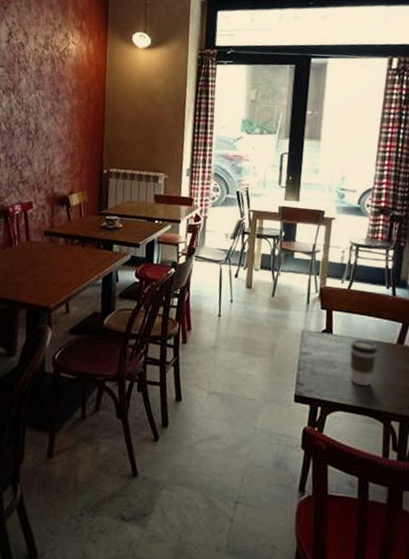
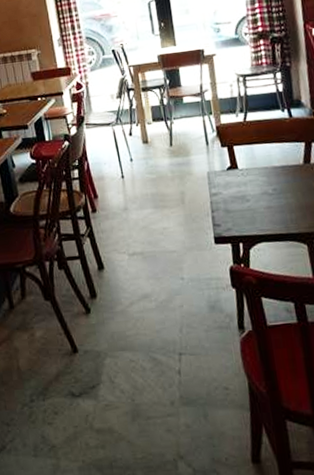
coffee cup: present [349,339,378,386] -> none [257,167,288,213]

